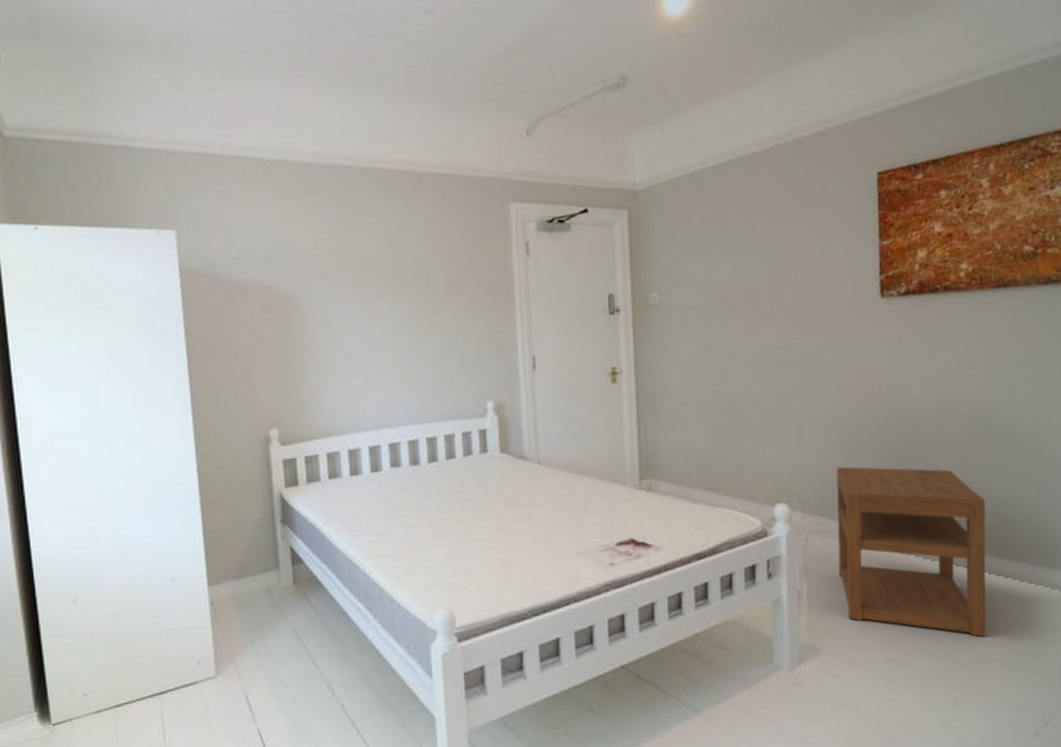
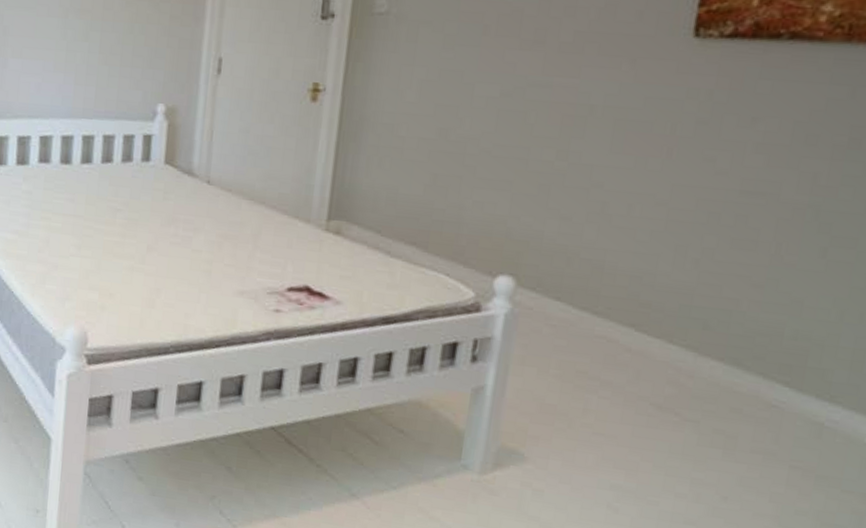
nightstand: present [836,466,987,637] -> none [567,242,795,487]

